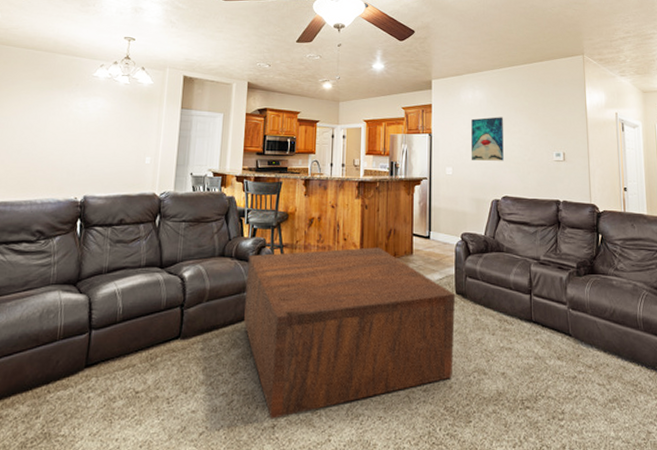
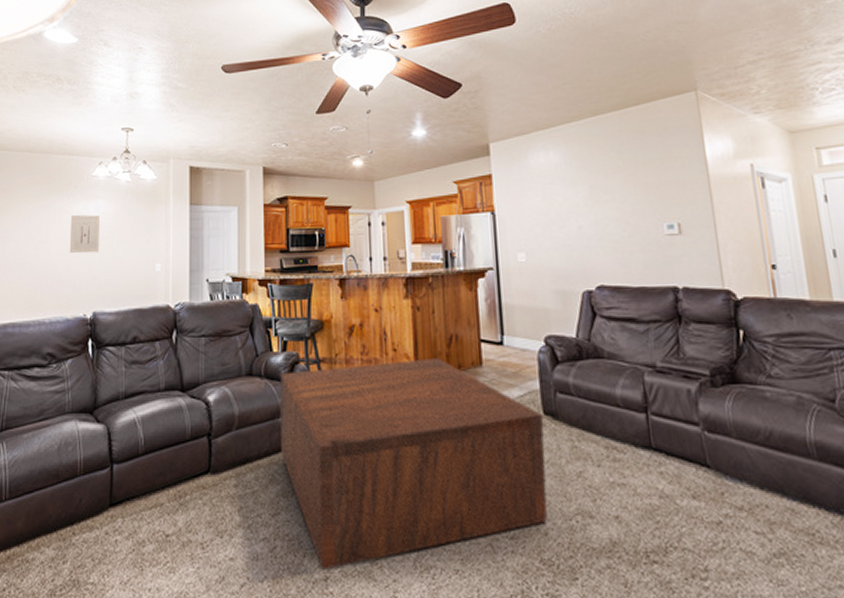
wall art: none [66,108,97,144] -> present [70,214,100,254]
wall art: present [471,117,504,161] -> none [546,183,595,242]

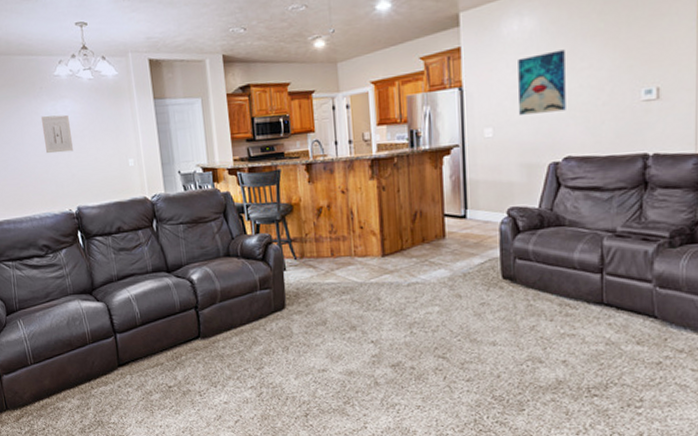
coffee table: present [280,358,548,570] -> none [255,233,502,409]
wall art: none [546,183,595,242] -> present [518,49,566,115]

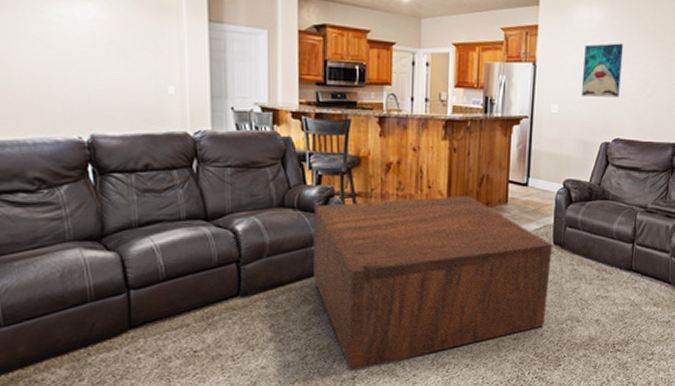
wall art: present [40,114,74,154] -> none [47,17,93,67]
coffee table: none [255,233,502,409] -> present [314,195,553,371]

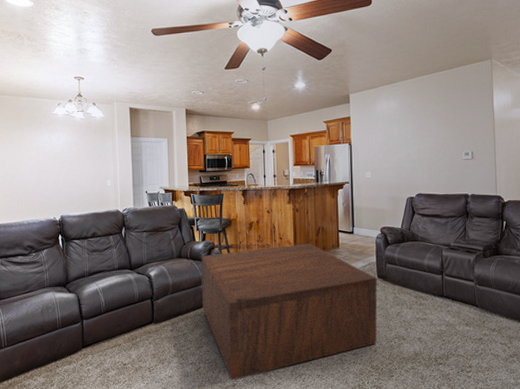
wall art: present [582,43,623,98] -> none [387,123,417,164]

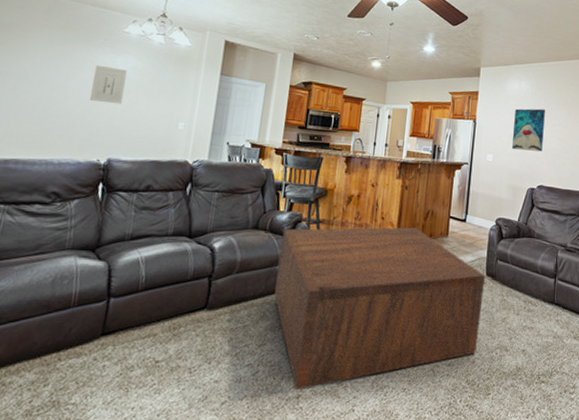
wall art: none [38,143,63,173] -> present [90,64,127,105]
wall art: none [387,123,417,164] -> present [512,108,545,152]

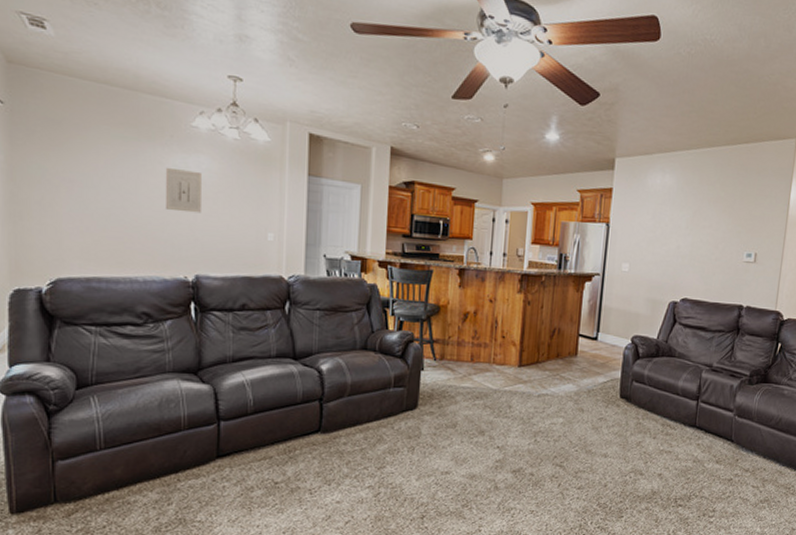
coffee table: present [274,227,486,390] -> none [390,346,620,511]
wall art: present [512,108,545,152] -> none [652,207,693,259]

